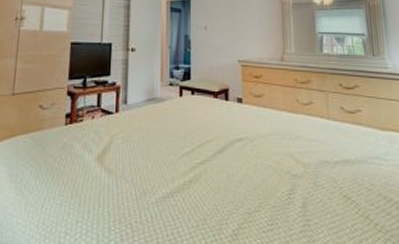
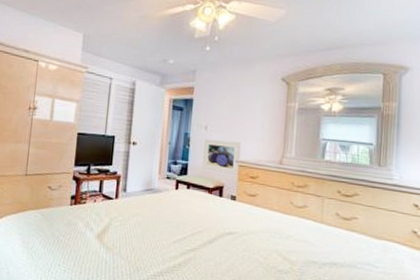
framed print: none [204,40,243,76] -> present [201,139,242,175]

